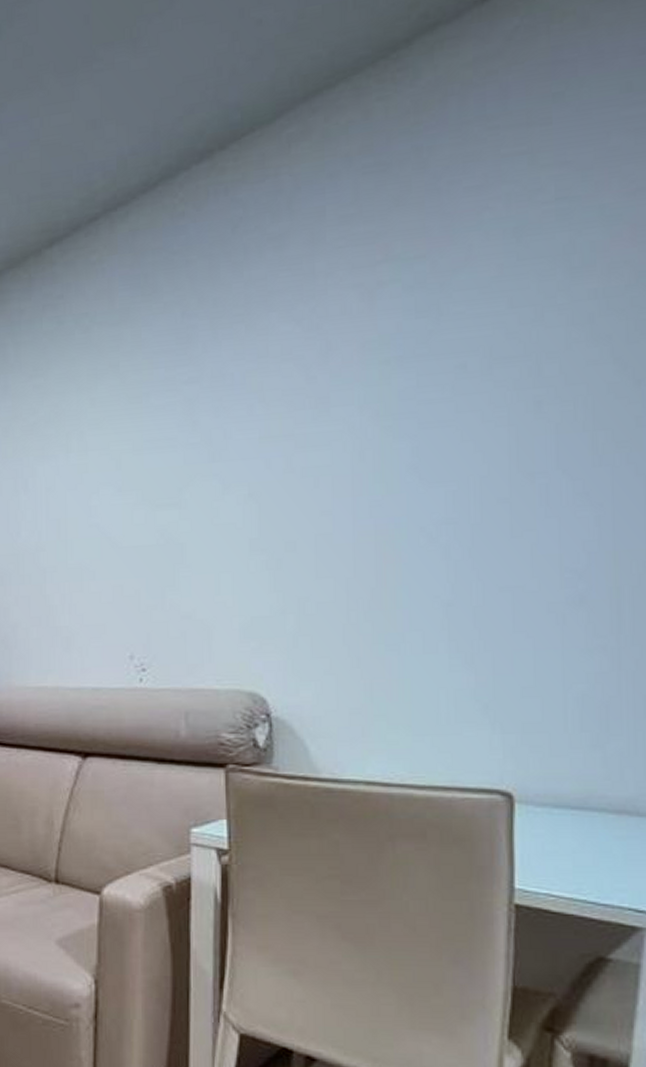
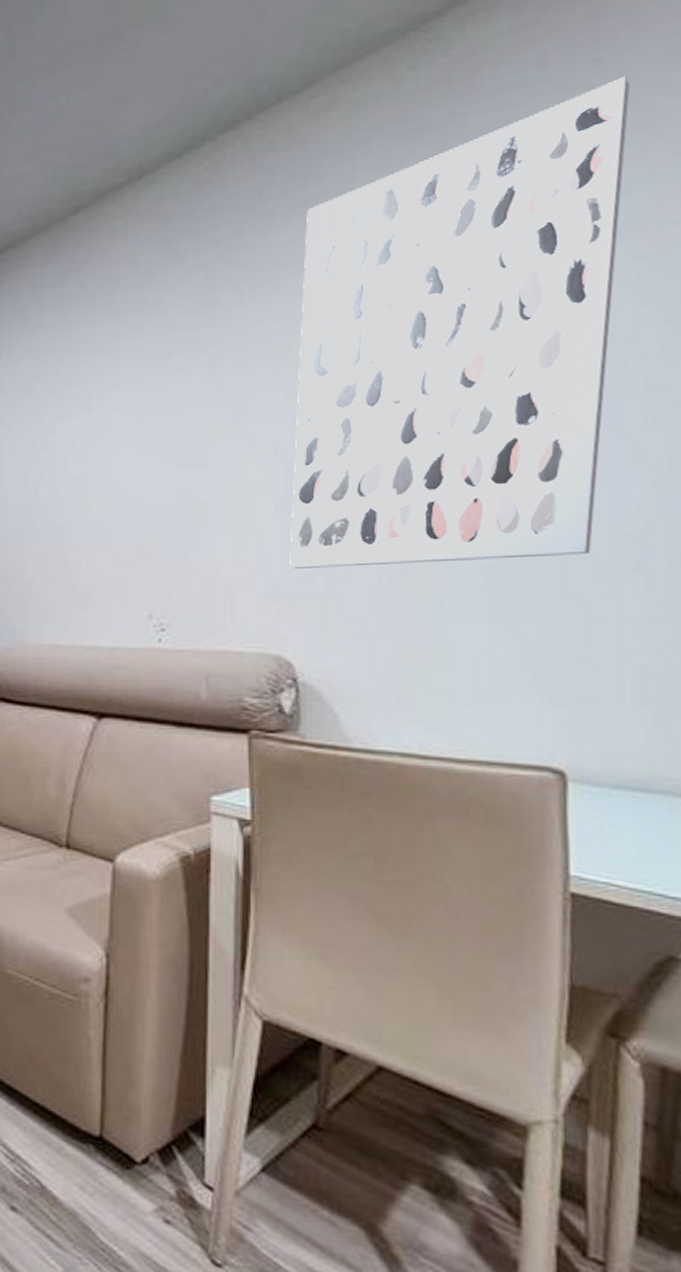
wall art: none [263,112,586,607] -> present [289,76,630,569]

